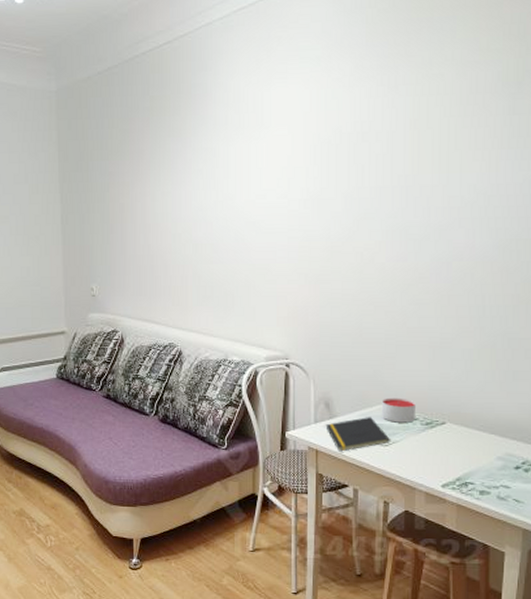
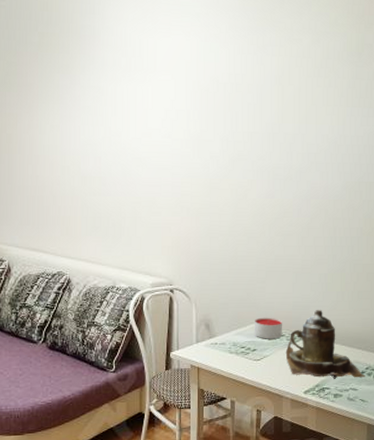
notepad: present [325,417,390,452] -> none [206,335,262,368]
teapot: none [419,391,522,474] -> present [285,310,366,379]

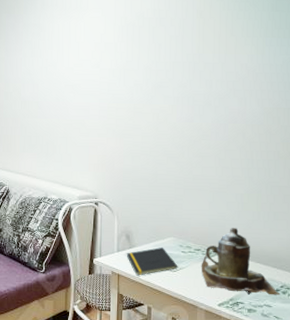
notepad: none [206,335,262,368] -> present [126,247,178,276]
candle: present [254,317,283,339] -> none [171,232,199,253]

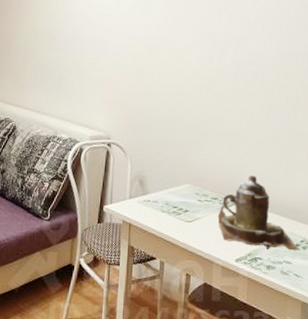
notepad: present [126,247,178,276] -> none [139,195,194,226]

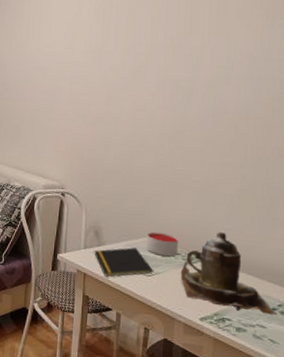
notepad: none [139,195,194,226] -> present [94,247,153,278]
candle: none [186,178,216,202] -> present [145,232,179,257]

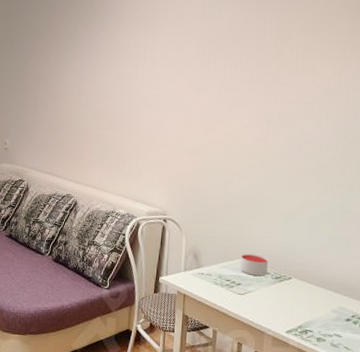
notepad: present [94,247,153,278] -> none [193,269,246,297]
teapot: present [180,232,278,315] -> none [269,252,351,325]

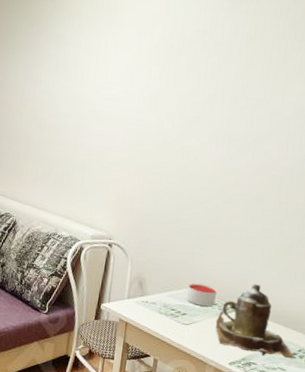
teapot: none [269,252,351,325] -> present [215,284,297,359]

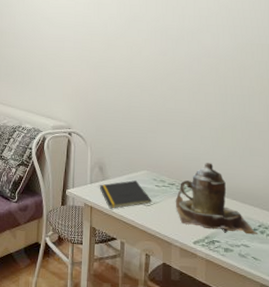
notepad: none [137,298,191,326] -> present [99,180,152,209]
candle: present [186,283,218,307] -> none [144,165,173,187]

